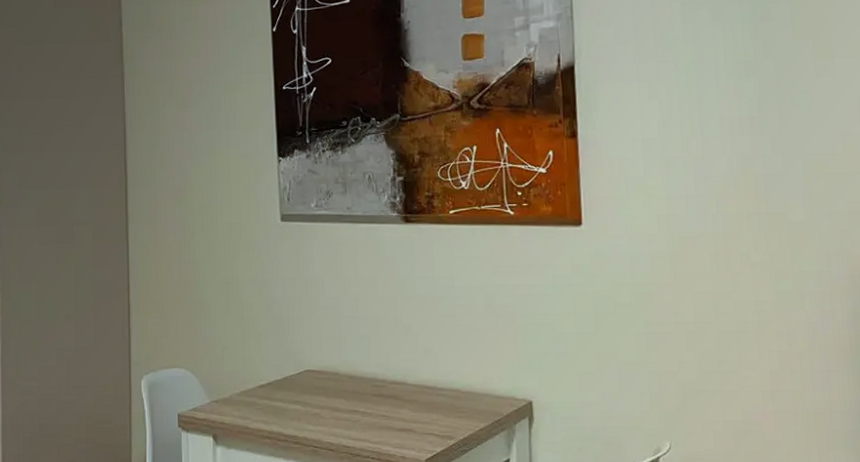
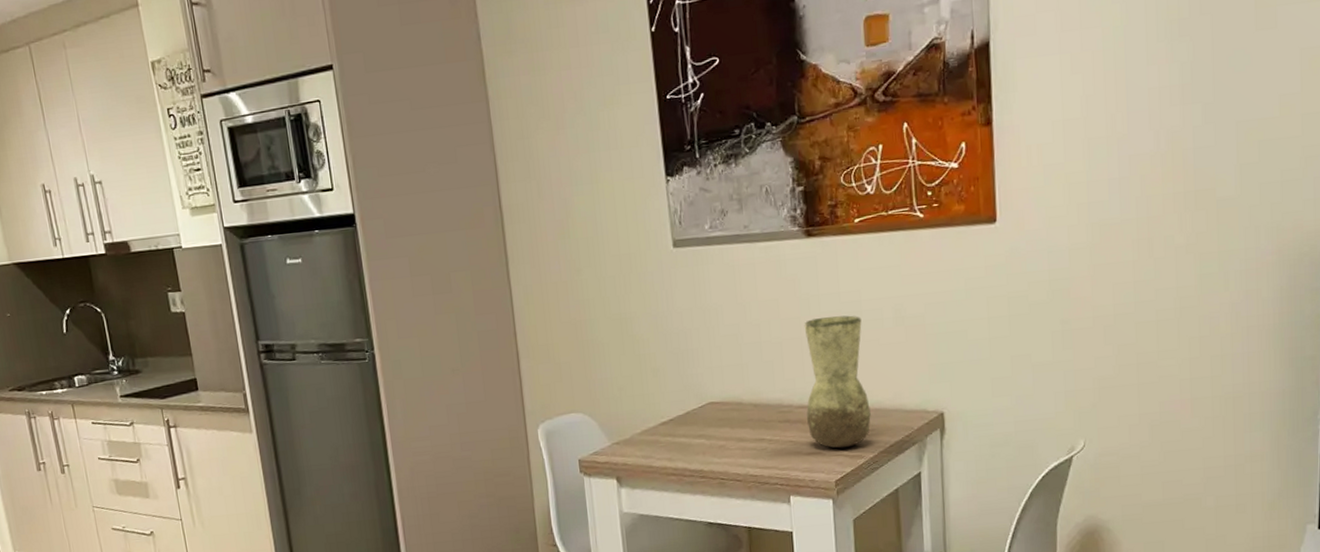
vase: none [399,299,462,427] -> present [804,315,871,449]

